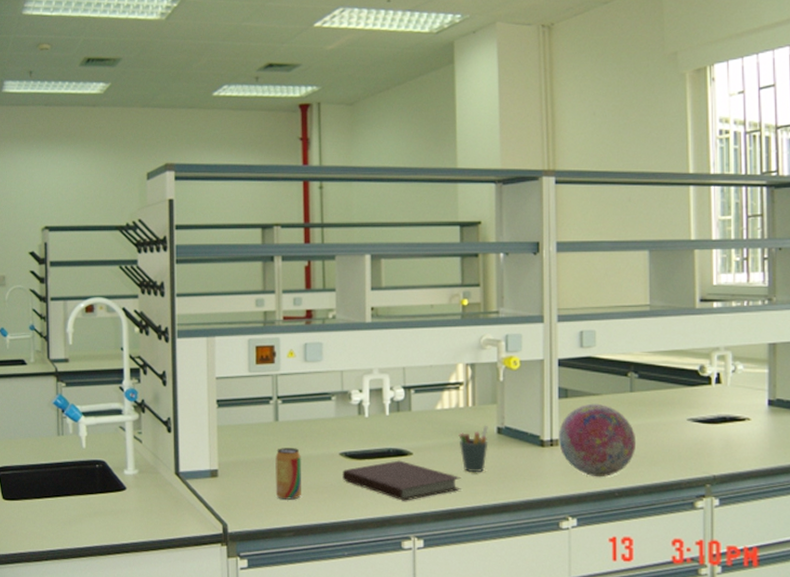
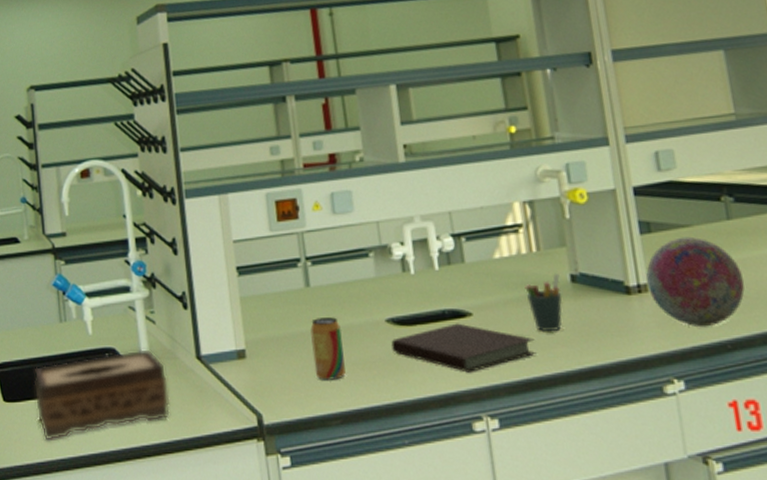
tissue box: none [31,462,149,535] -> present [33,348,170,441]

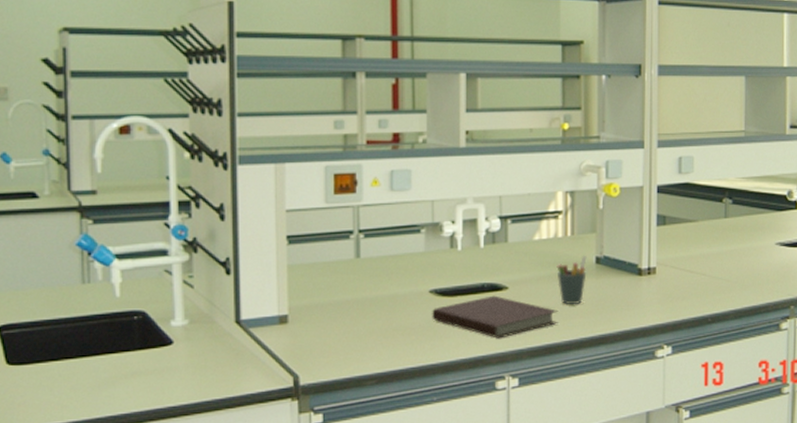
tissue box: present [33,348,170,441] -> none [45,312,203,403]
beverage can: present [310,317,346,380] -> none [356,287,387,344]
decorative ball: present [646,236,745,328] -> none [655,230,729,304]

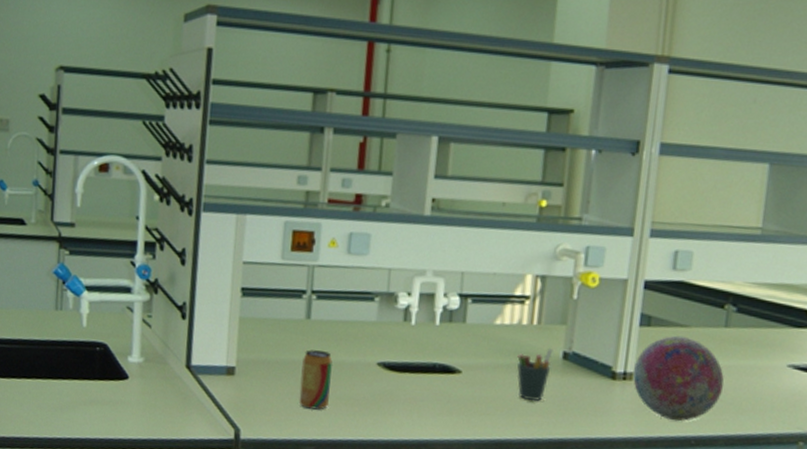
beverage can: none [356,287,387,344] -> present [299,349,333,410]
notebook: present [432,295,559,339] -> none [377,377,515,425]
decorative ball: none [655,230,729,304] -> present [632,335,724,421]

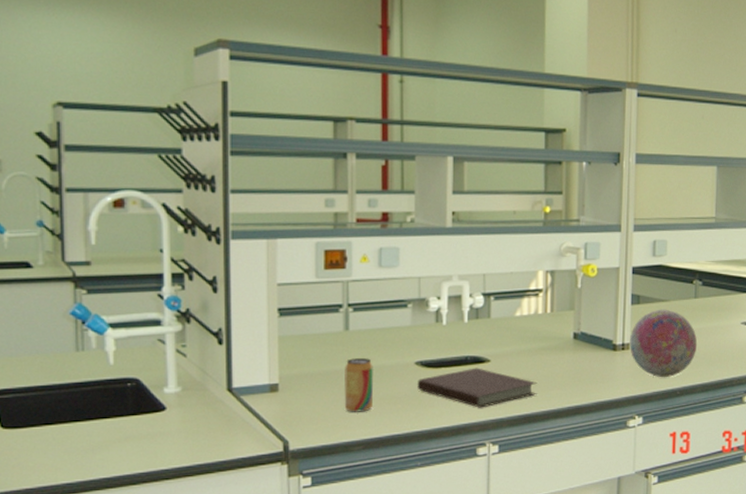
notebook: none [377,377,515,425] -> present [417,367,537,408]
pen holder: present [516,347,553,401] -> none [536,331,565,378]

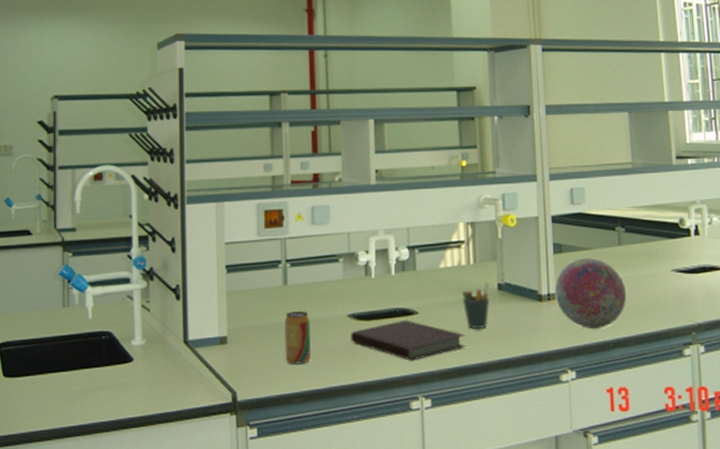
pen holder: none [536,331,565,378] -> present [461,281,490,330]

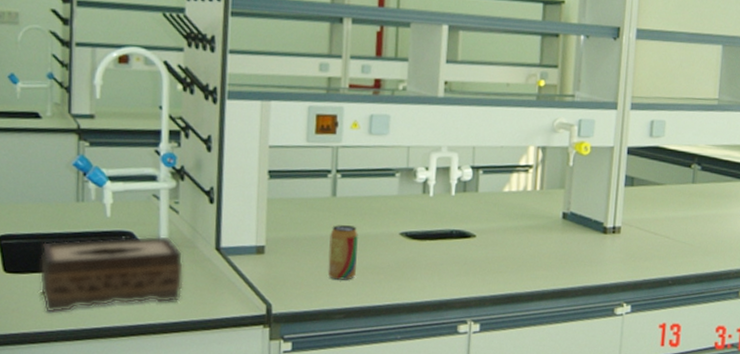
tissue box: none [33,332,157,412] -> present [39,235,184,313]
notebook: present [351,320,466,361] -> none [401,242,523,284]
pen holder: present [461,281,490,330] -> none [523,209,554,257]
decorative ball: present [554,257,627,330] -> none [620,192,693,266]

